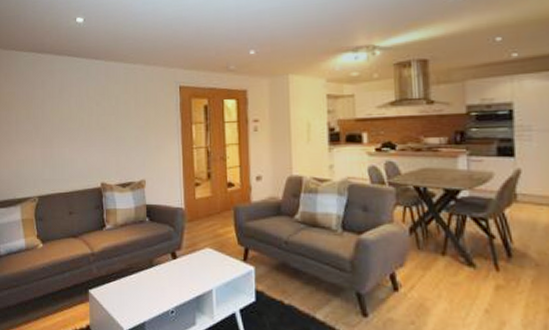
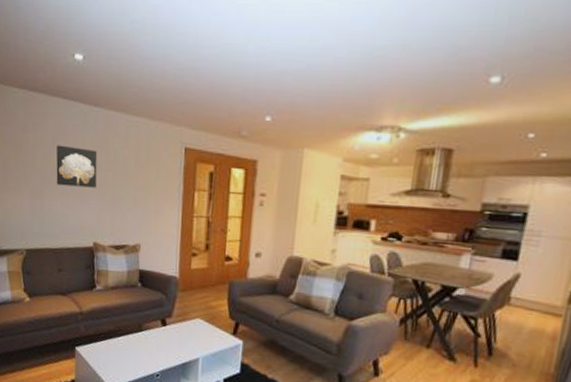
wall art: none [64,96,101,133] -> present [56,145,98,188]

